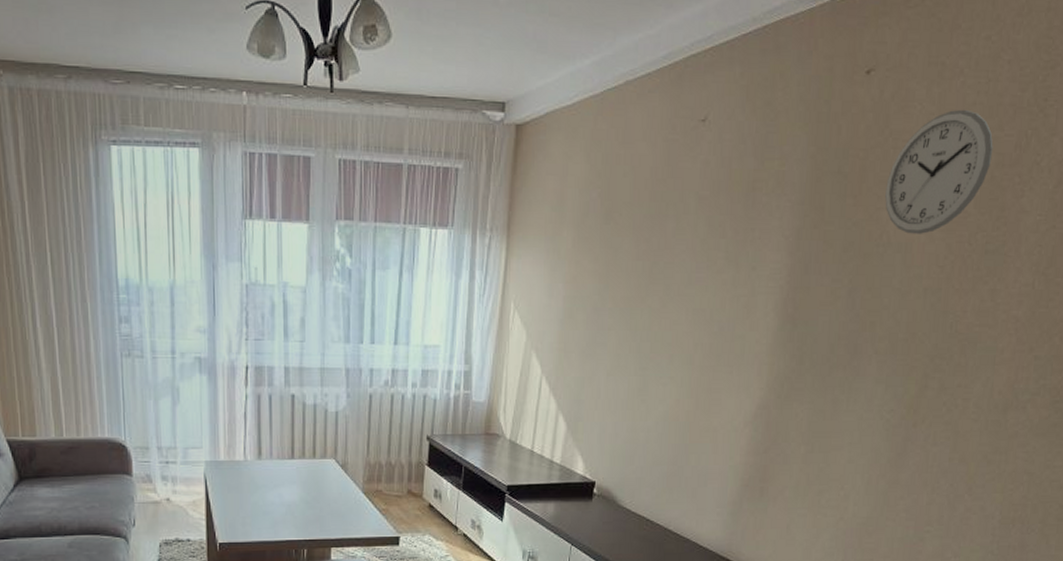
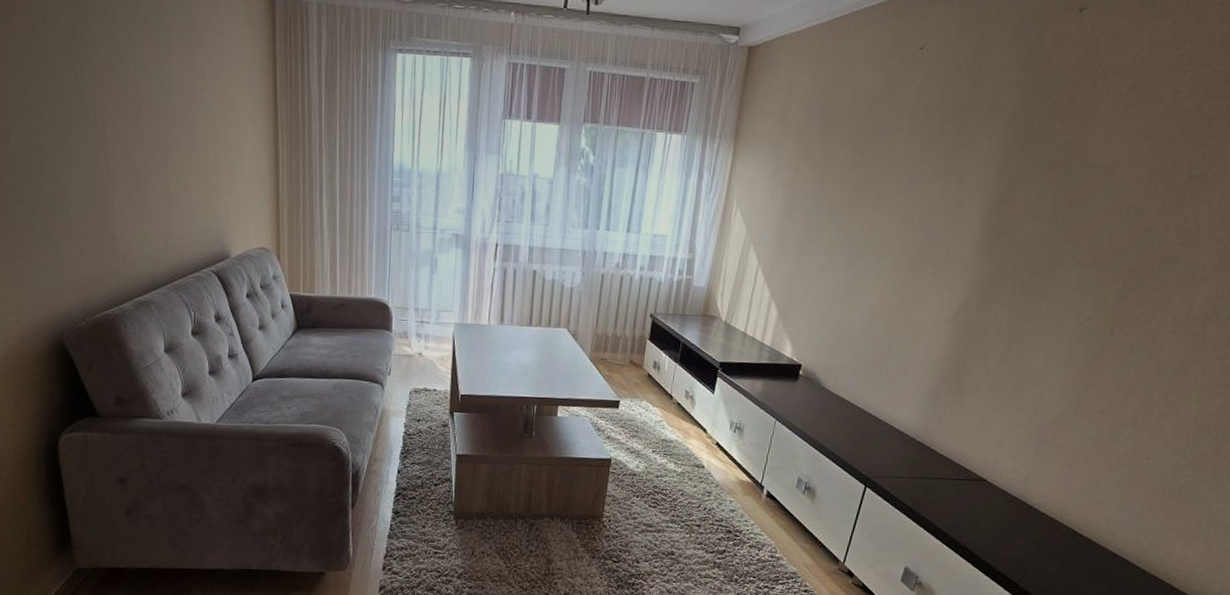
wall clock: present [885,109,993,234] -> none [1092,45,1202,158]

